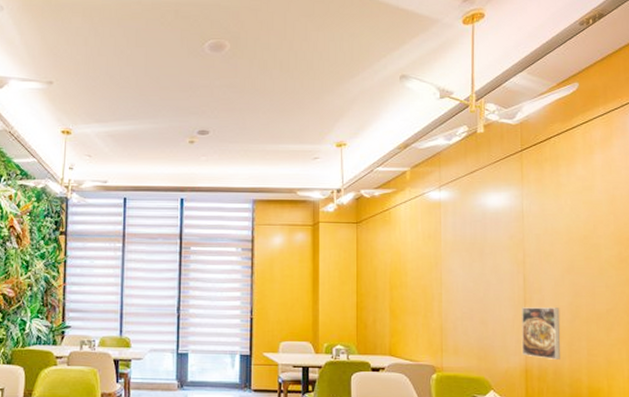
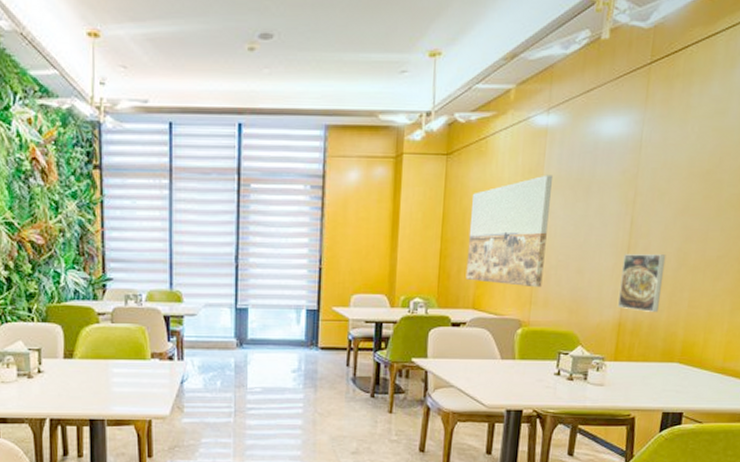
wall art: none [381,239,450,337] -> present [465,174,554,288]

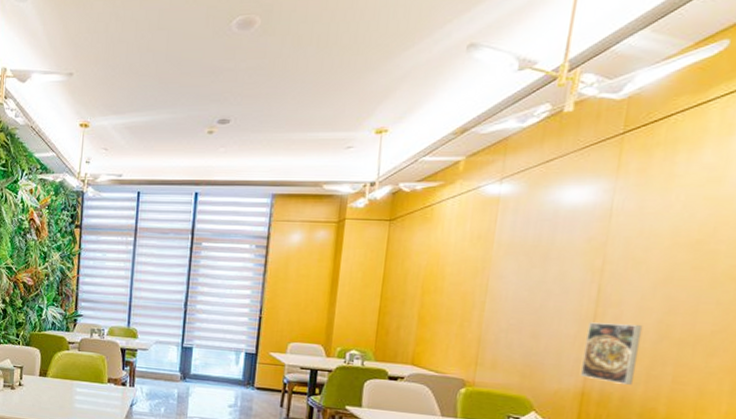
wall art: present [465,174,554,288] -> none [405,240,506,350]

